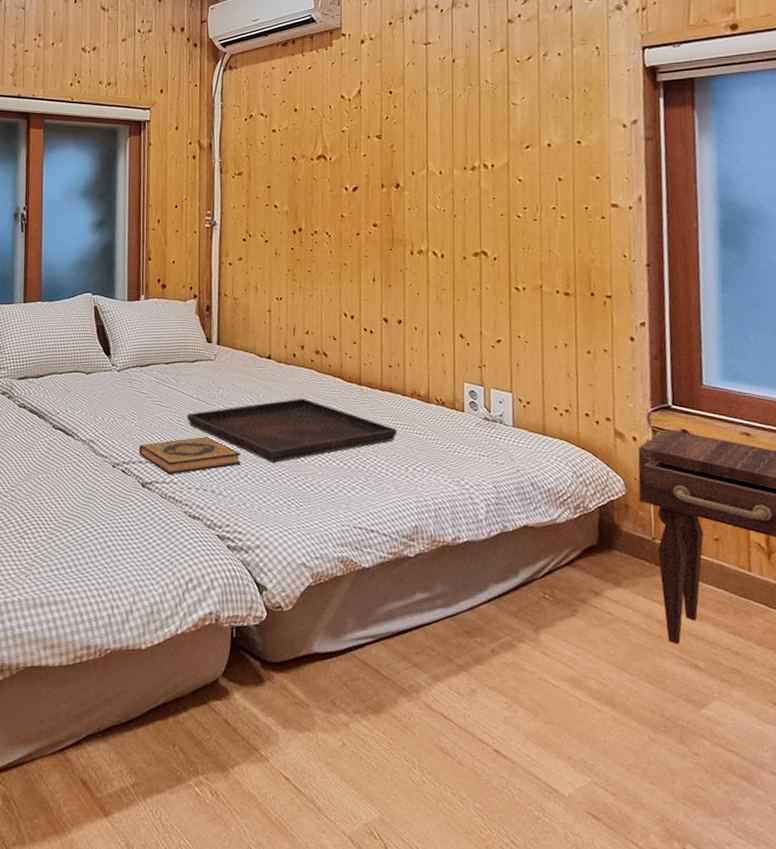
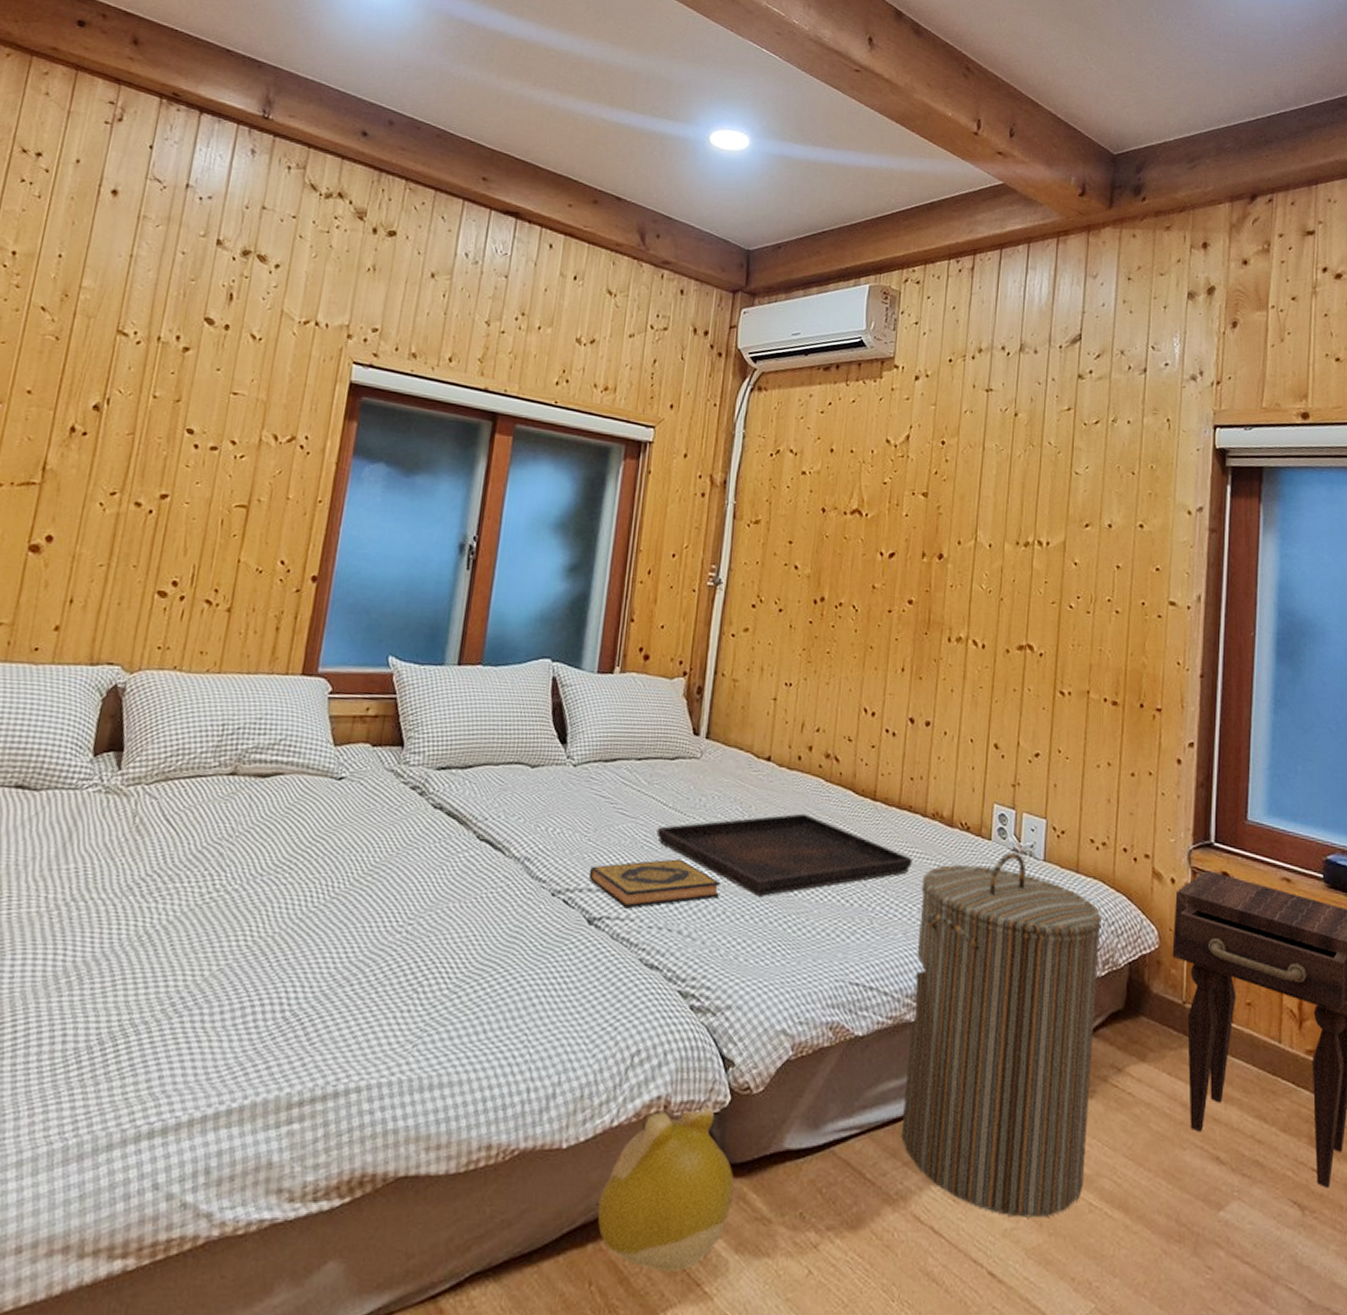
plush toy: none [173,620,277,739] -> present [597,1107,734,1271]
laundry hamper: none [407,421,573,709] -> present [901,853,1103,1218]

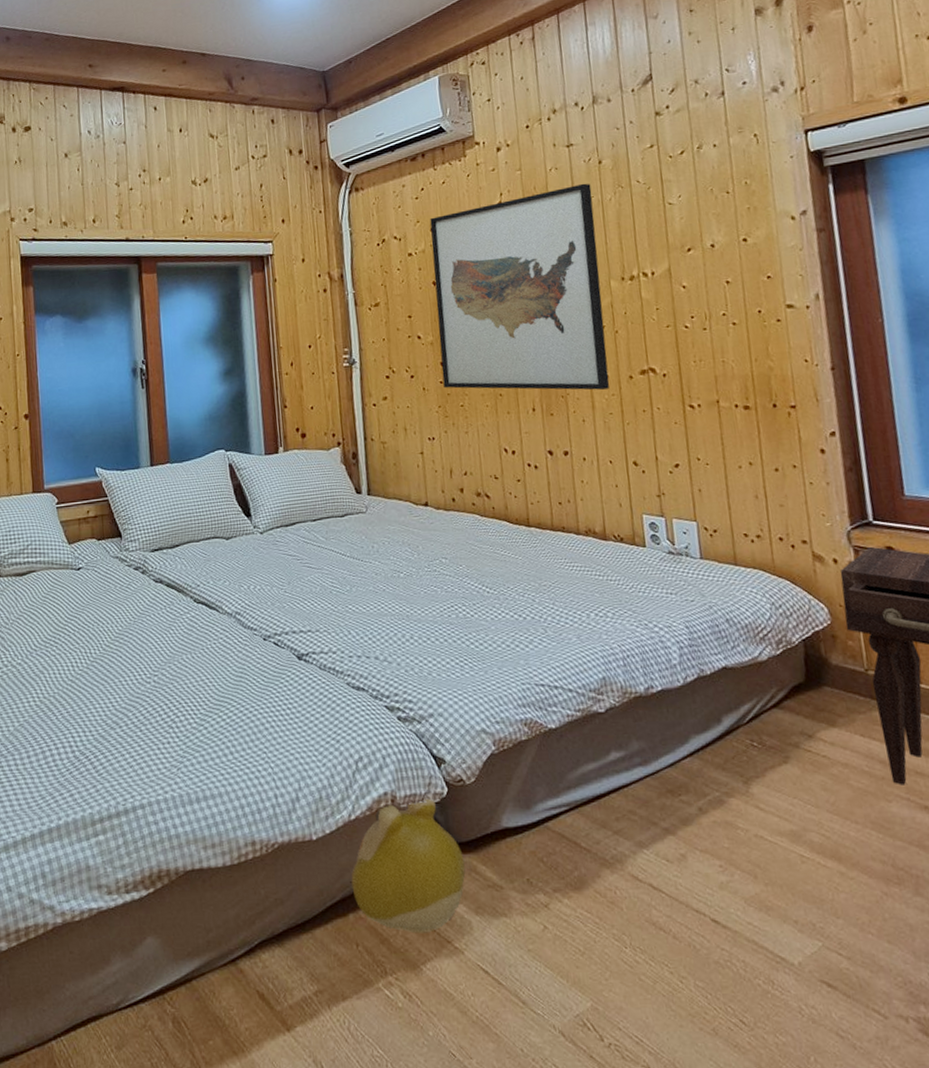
hardback book: present [588,859,720,909] -> none [290,598,405,644]
serving tray: present [656,813,912,896] -> none [340,546,574,621]
wall art: none [812,433,1003,660] -> present [430,183,610,390]
laundry hamper: present [901,853,1103,1218] -> none [586,555,792,872]

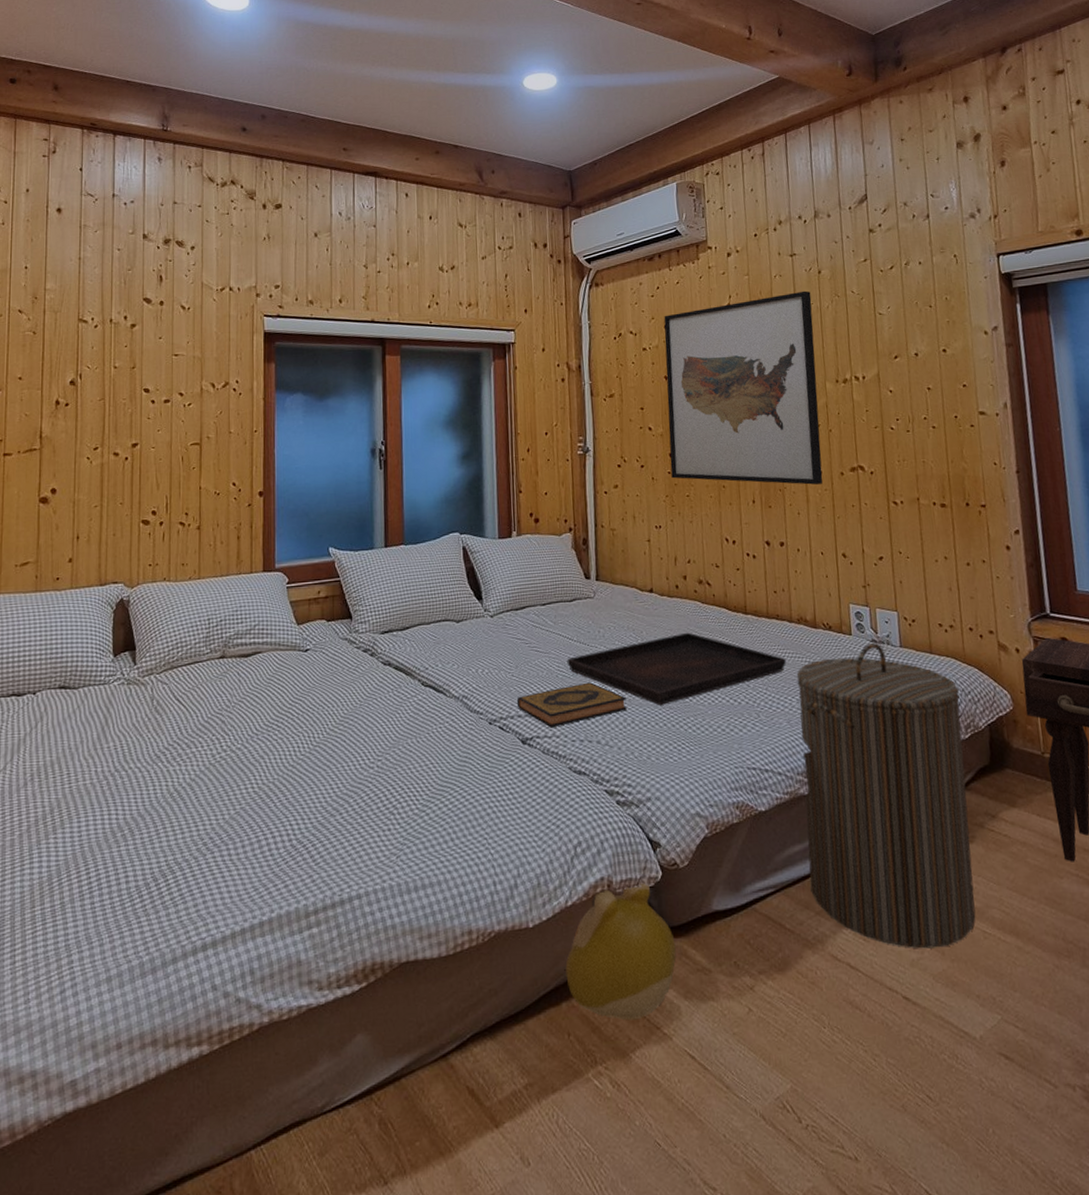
hardback book: none [290,598,405,644] -> present [516,682,627,728]
serving tray: none [340,546,574,621] -> present [567,632,786,705]
laundry hamper: none [586,555,792,872] -> present [796,643,976,949]

